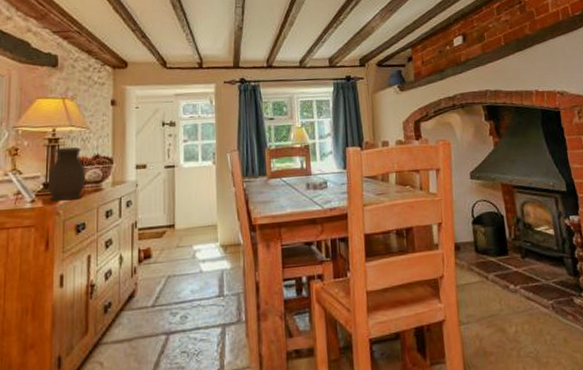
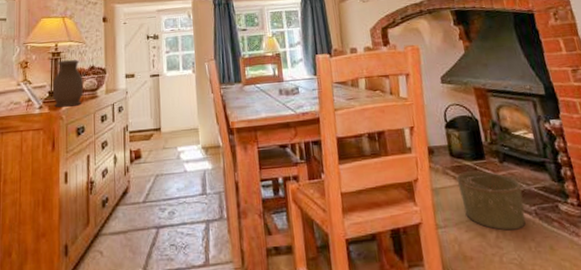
basket: none [480,266,543,325] -> present [456,170,526,231]

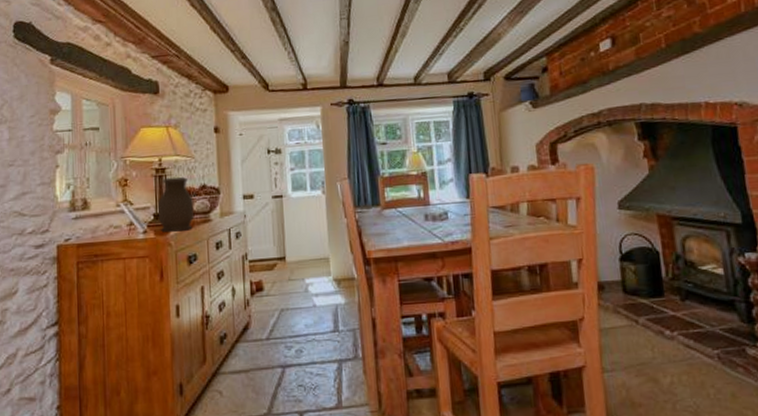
basket: present [456,170,526,231] -> none [629,309,706,376]

